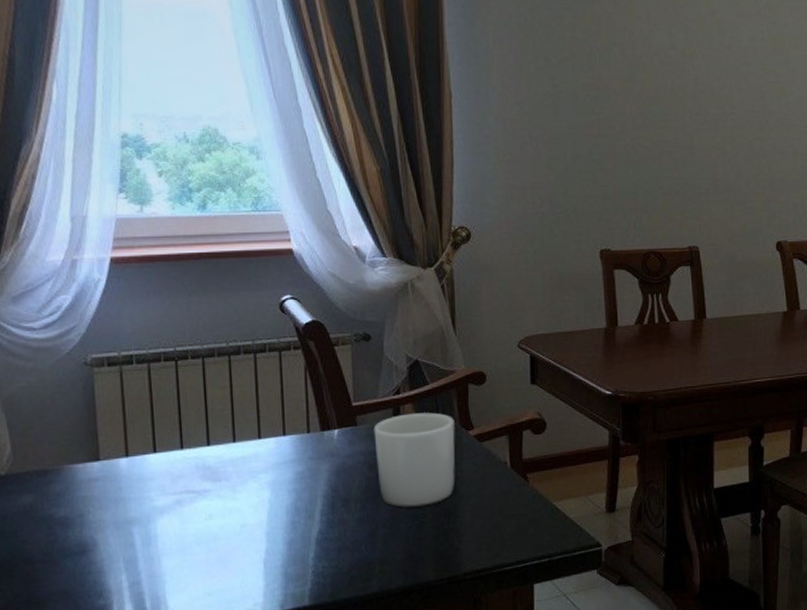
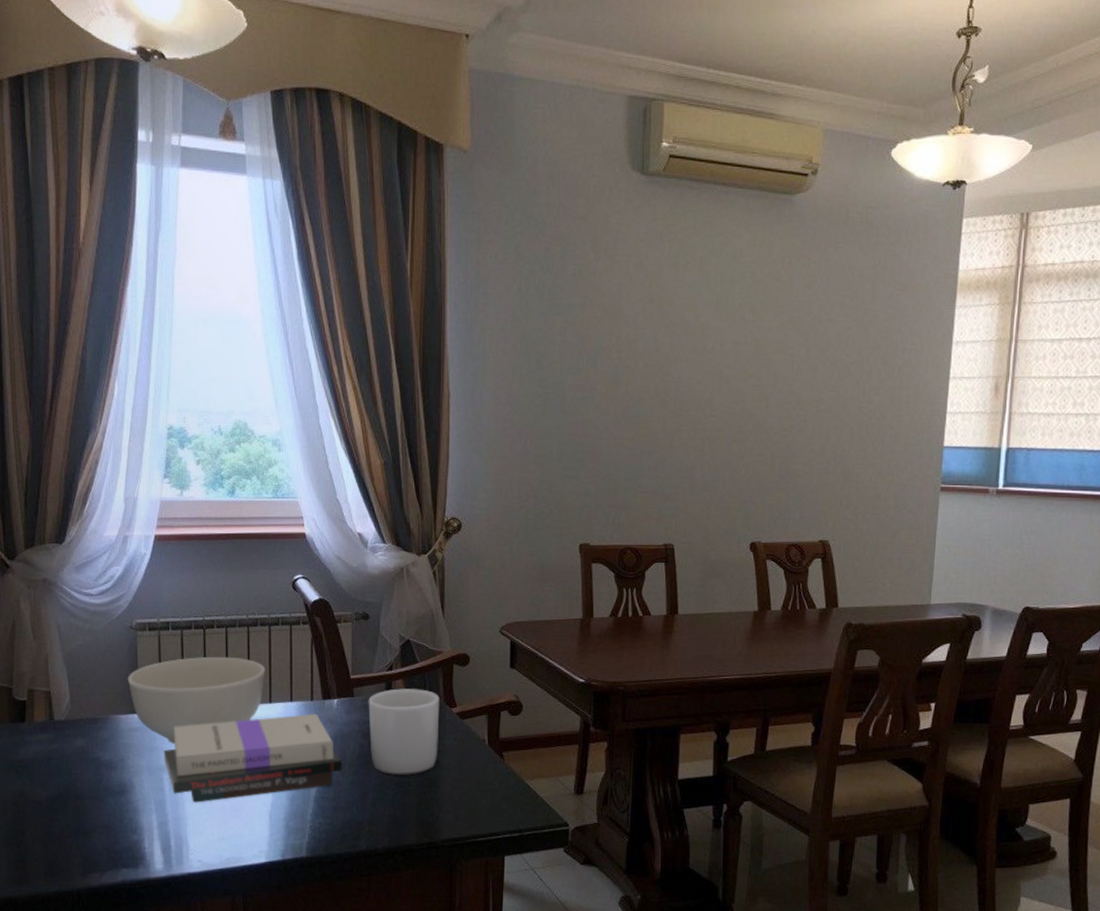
bowl: none [83,390,252,492] -> present [127,656,266,744]
books: none [131,446,347,557] -> present [163,713,342,803]

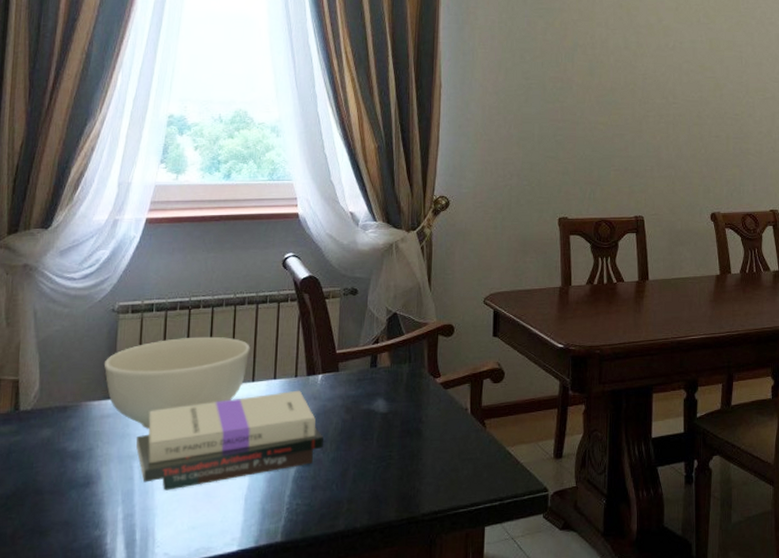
mug: present [368,688,440,775] -> none [352,361,424,449]

